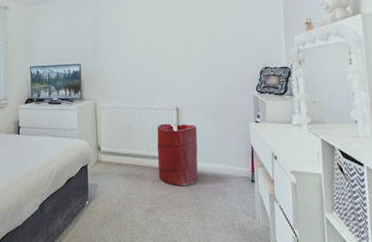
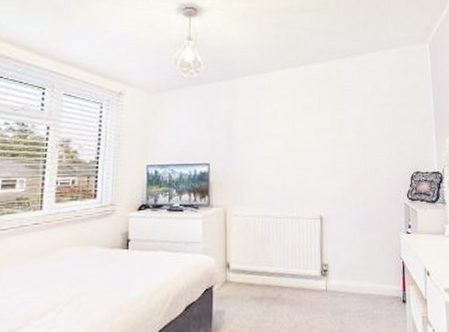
laundry hamper: present [157,123,198,186] -> none [297,235,344,310]

